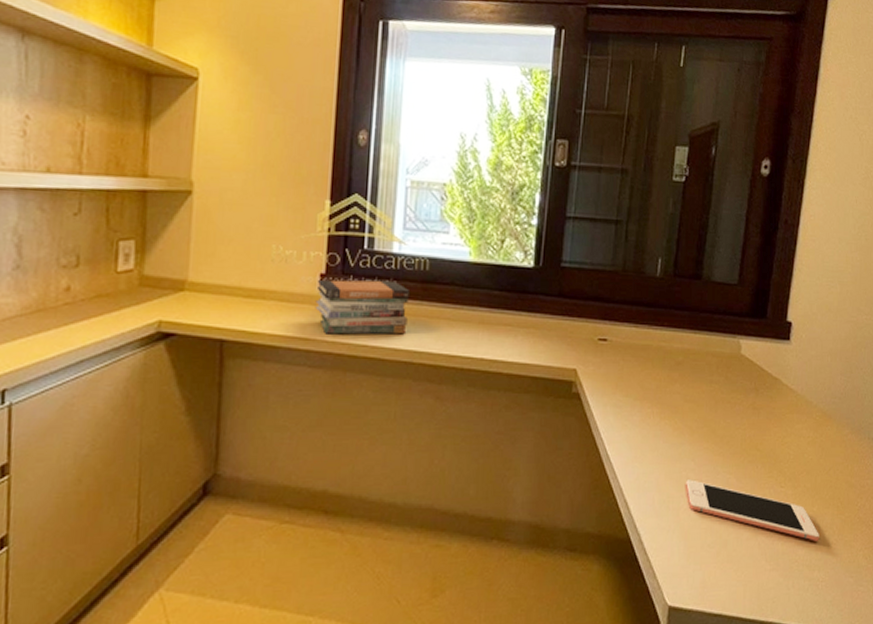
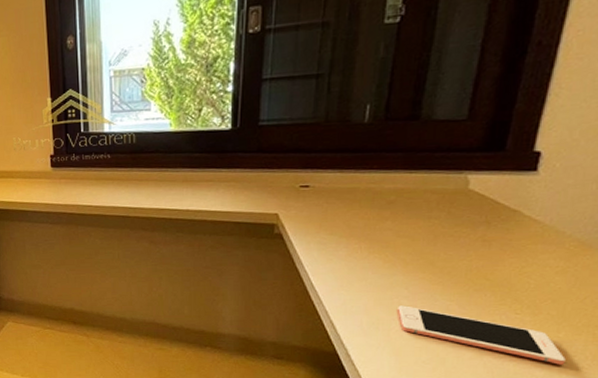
book stack: present [315,279,411,335] -> none [49,154,122,200]

